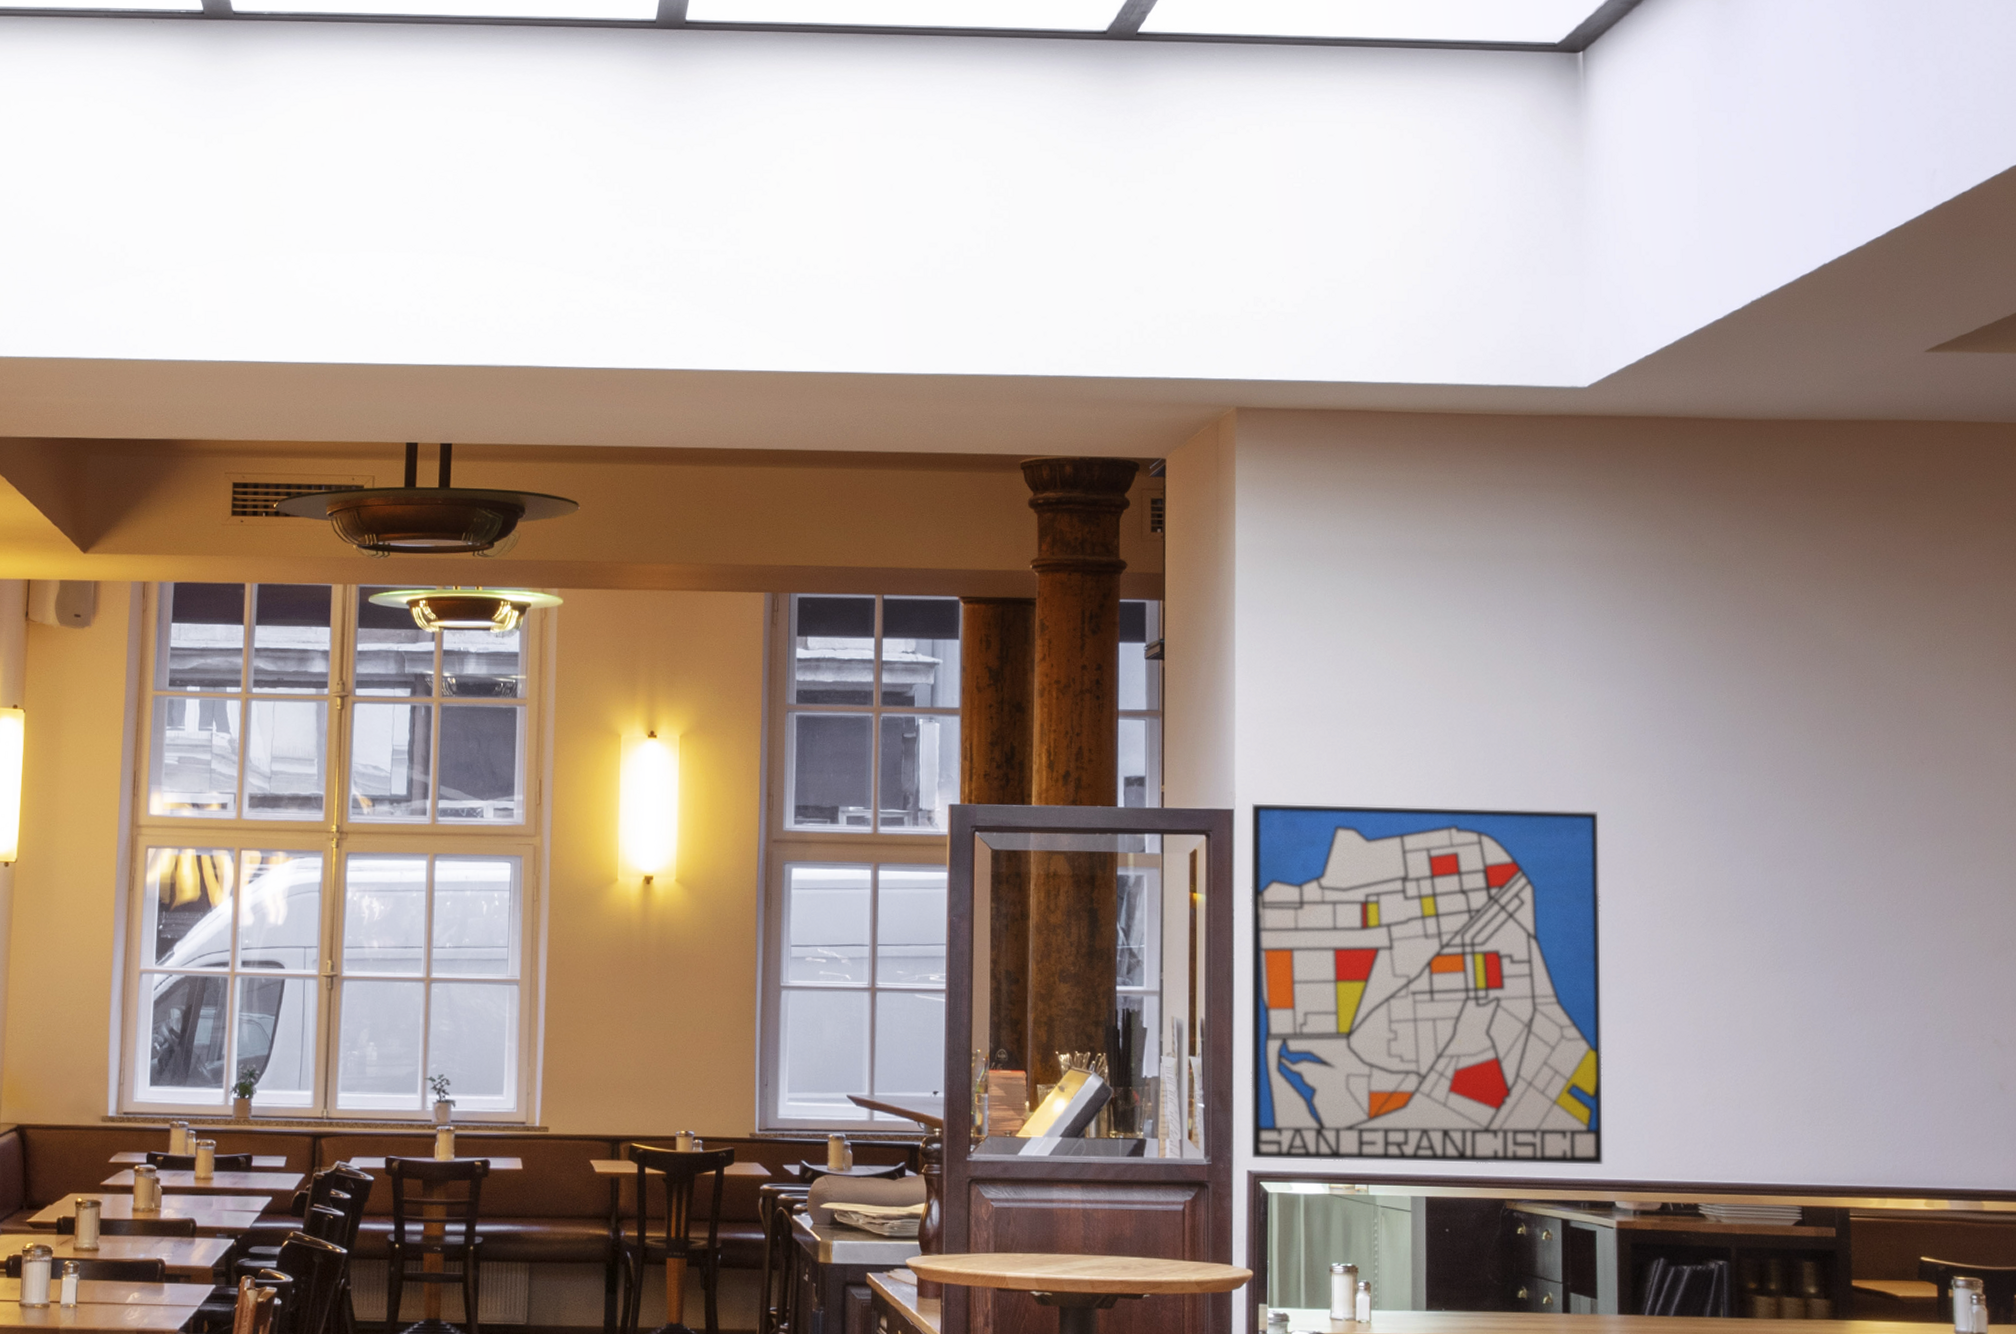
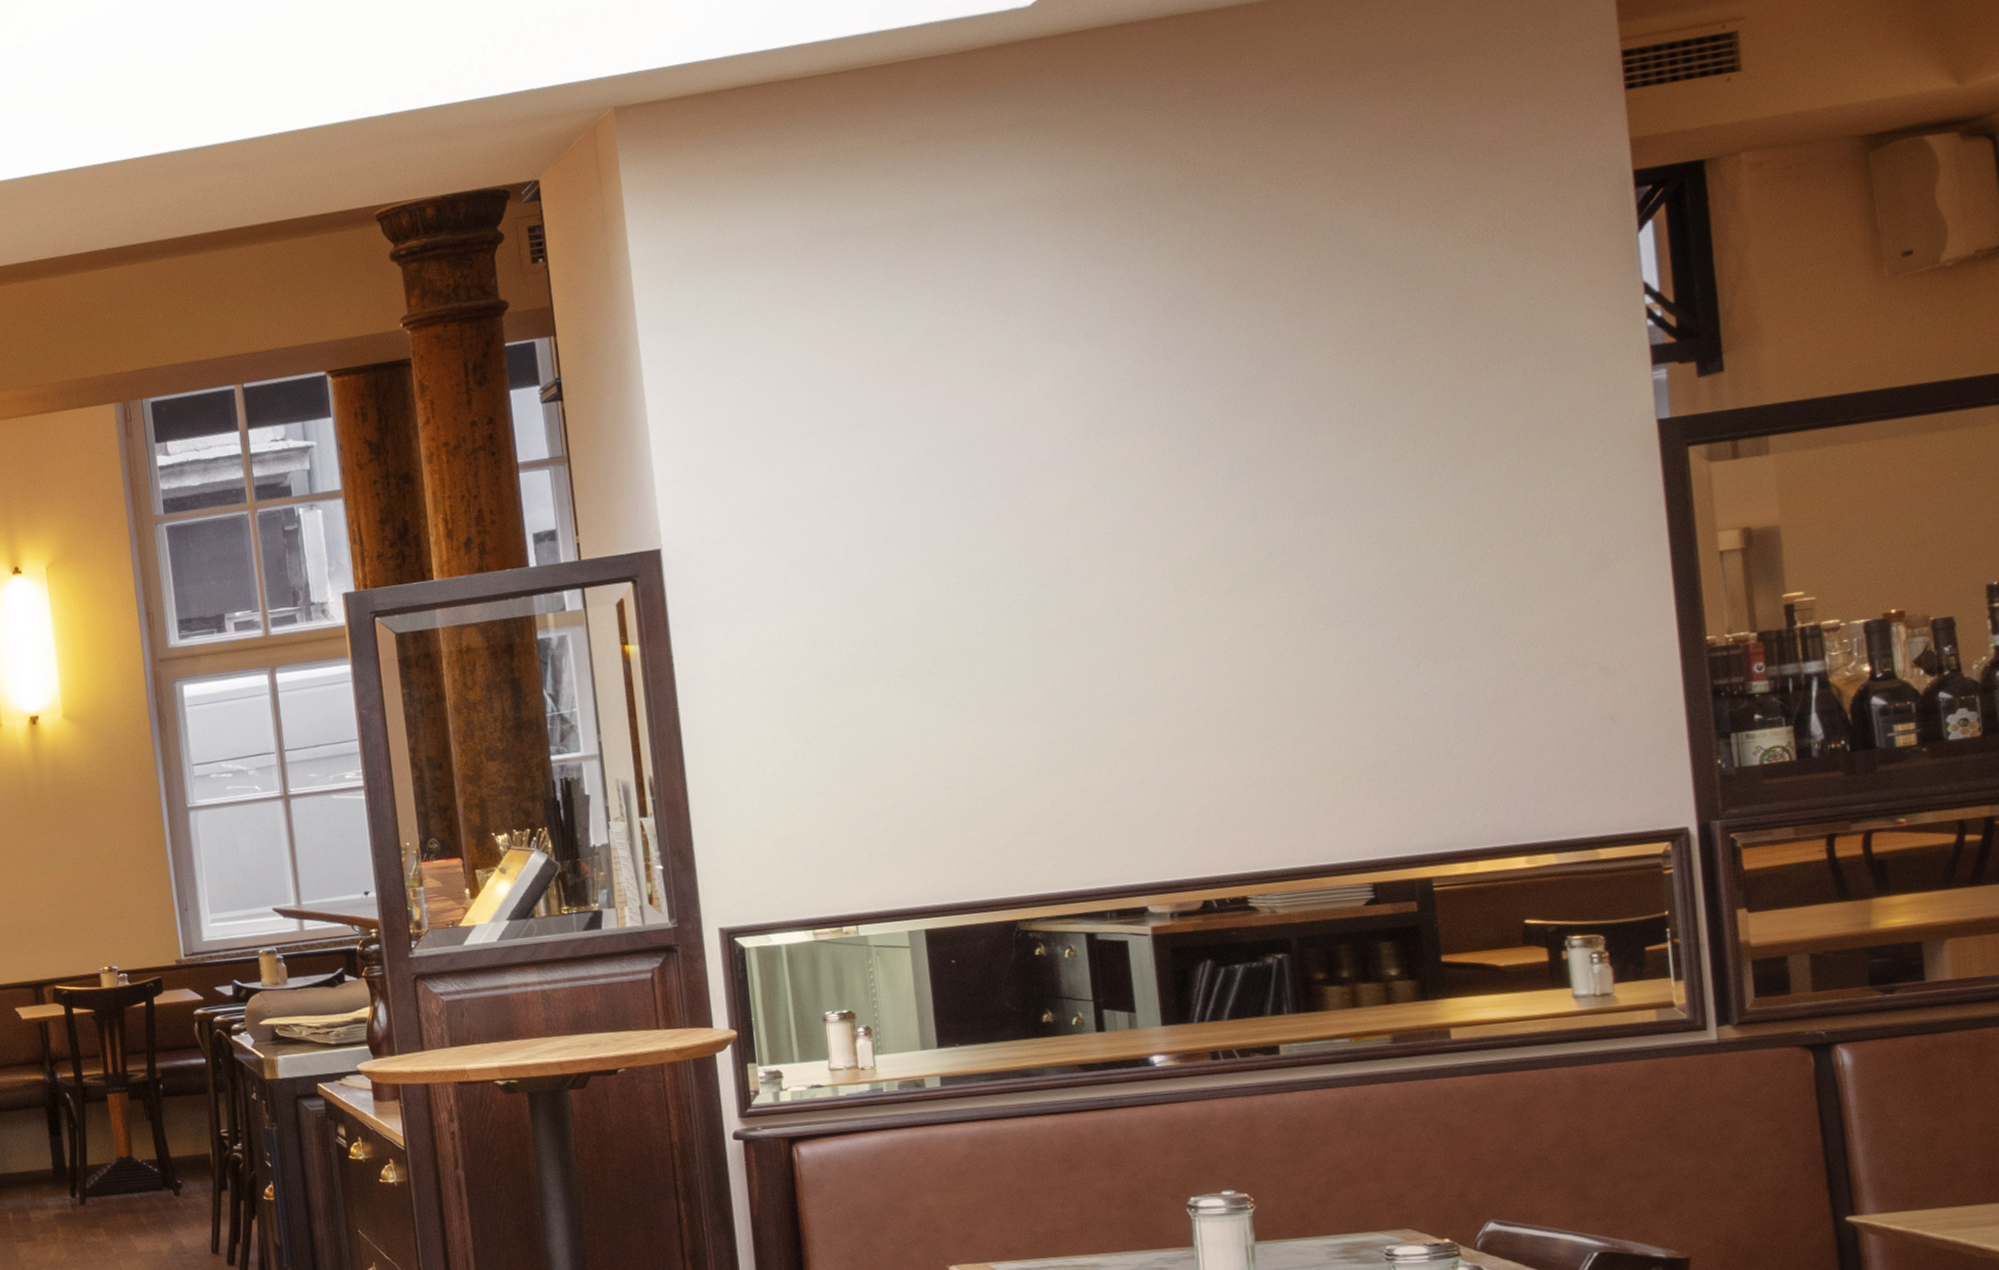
wall art: present [1250,804,1603,1164] -> none [680,486,1130,915]

